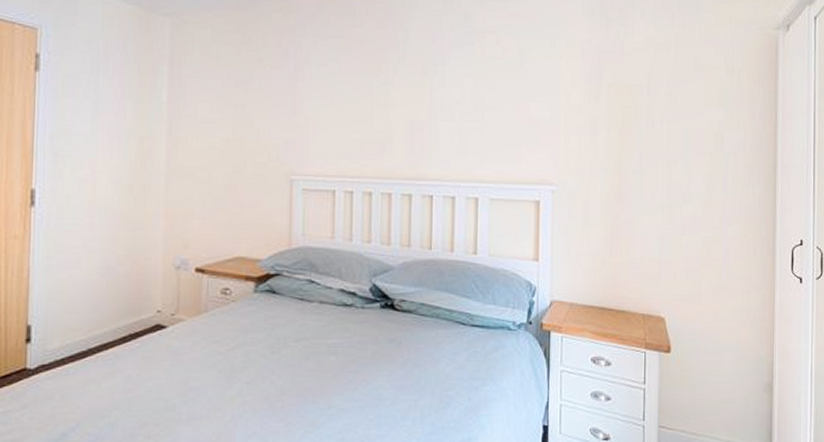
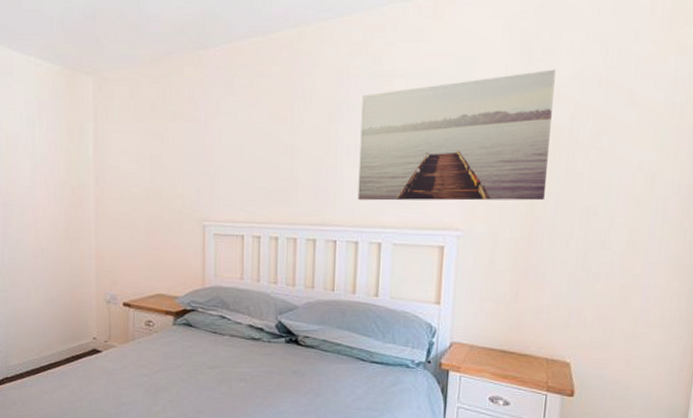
wall art: none [453,33,631,156] -> present [357,69,556,201]

